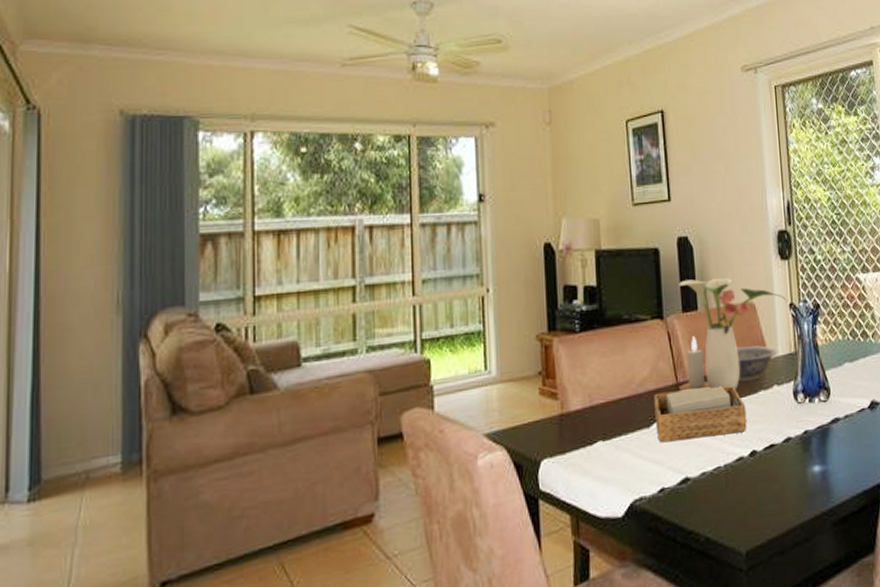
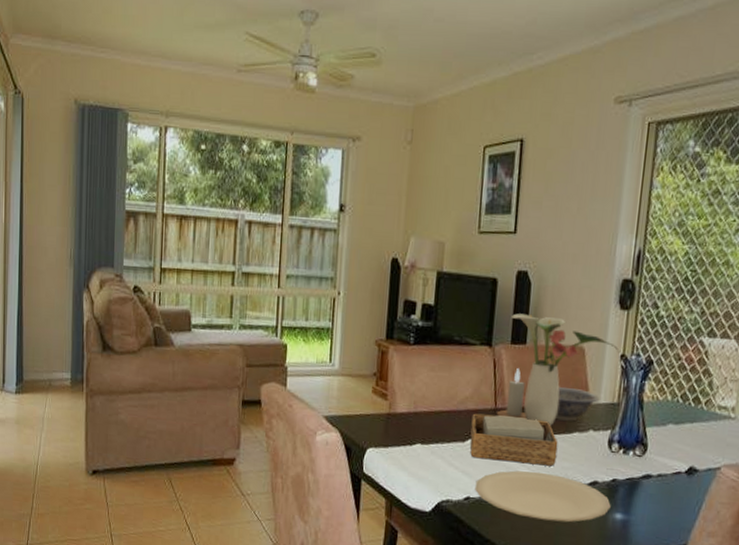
plate: none [668,440,808,496] -> present [475,470,611,522]

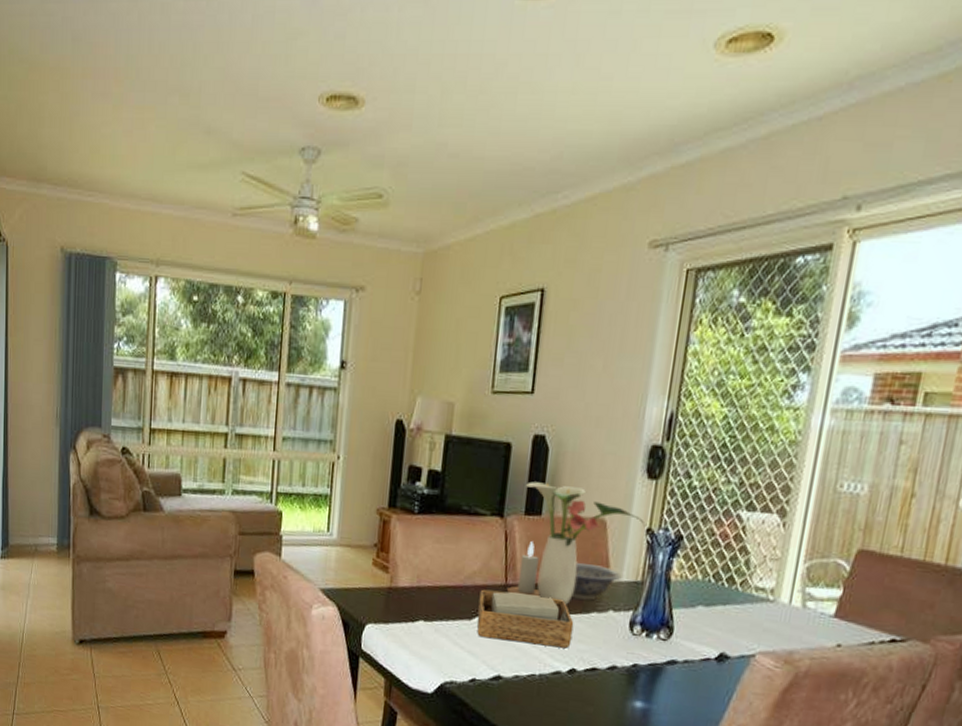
plate: present [475,470,611,522] -> none [481,651,631,709]

